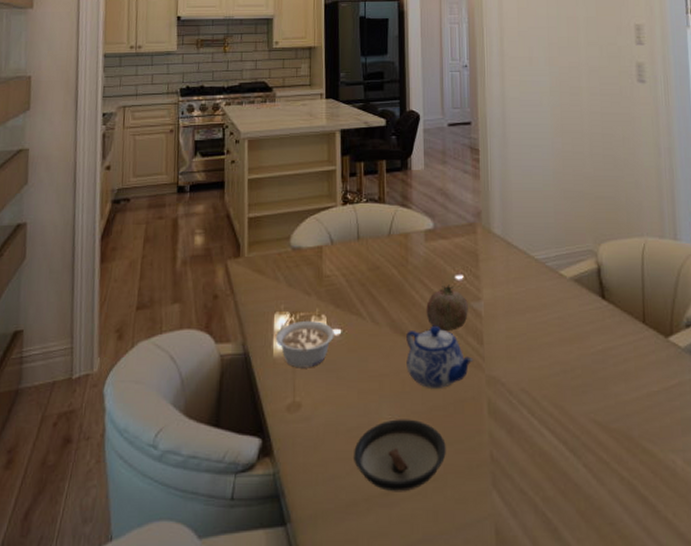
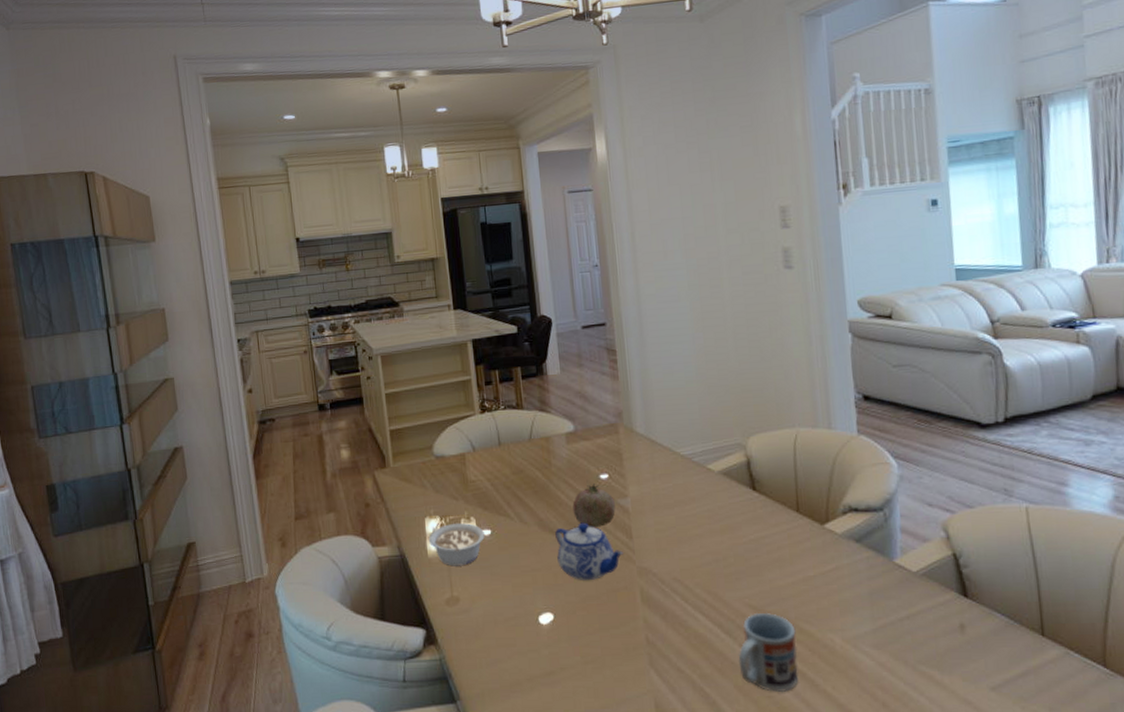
saucer: present [354,419,446,492] -> none [513,608,603,673]
cup: none [581,429,640,520] -> present [738,612,799,693]

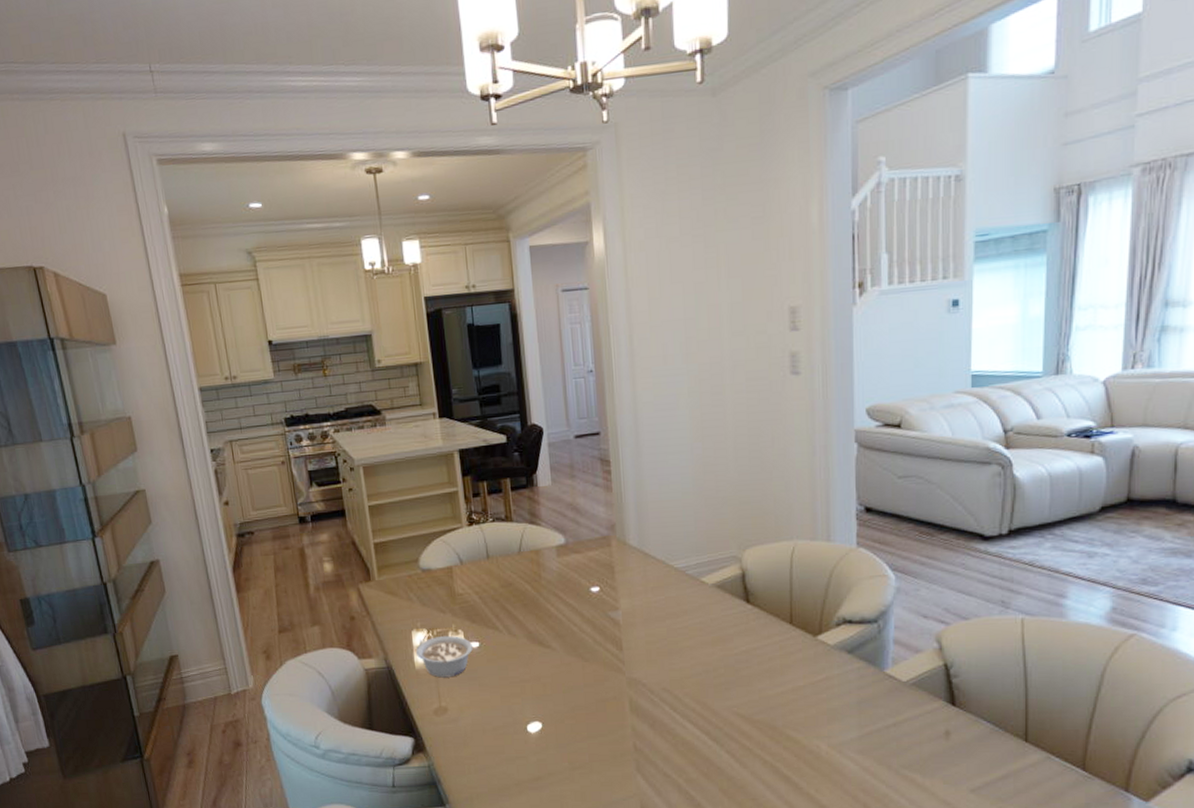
teapot: present [555,523,623,580] -> none [544,636,613,691]
fruit: present [572,484,616,527] -> none [562,596,606,640]
cup: present [738,612,799,693] -> none [724,720,783,796]

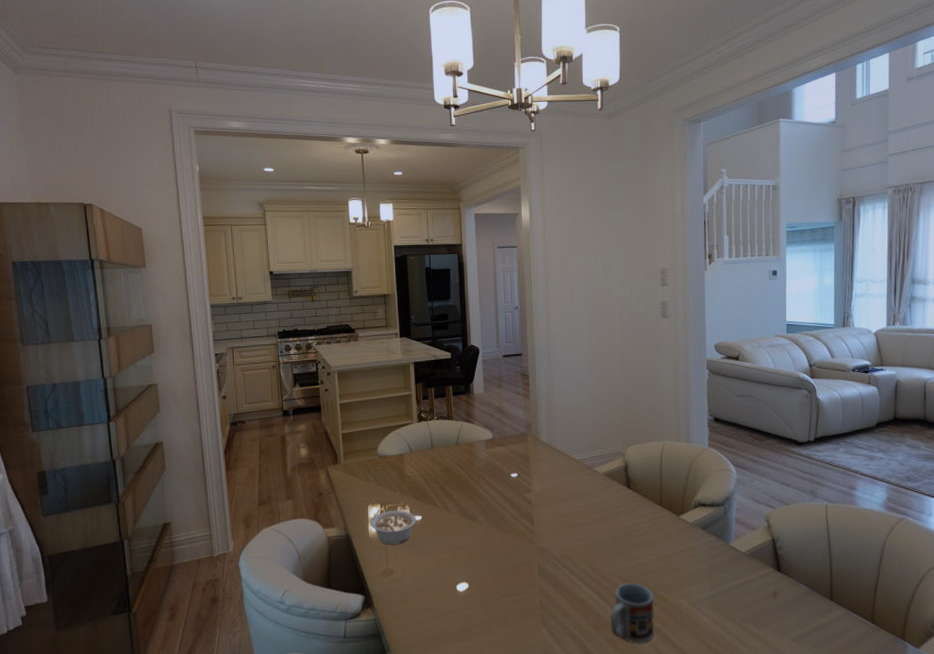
cup: none [724,720,783,796] -> present [610,582,655,644]

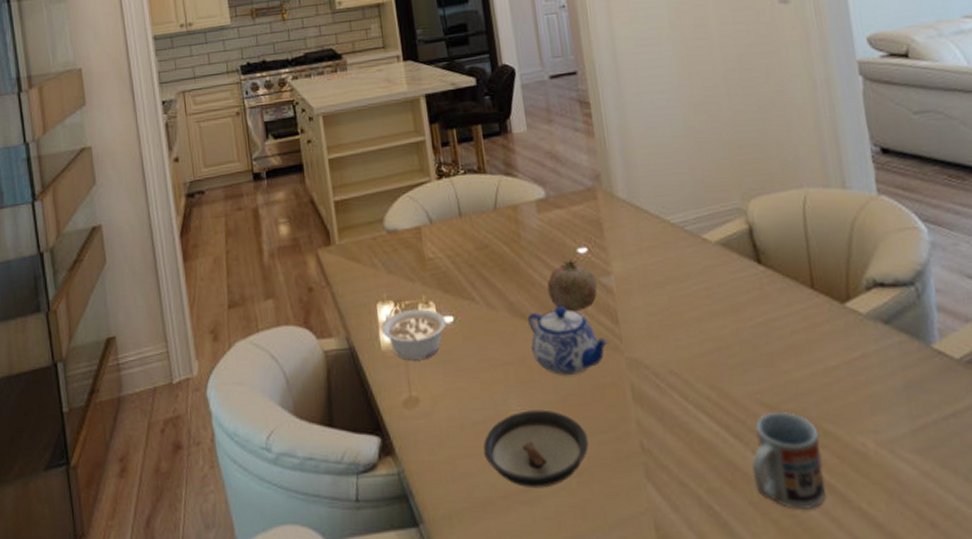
saucer: none [435,579,506,630] -> present [483,409,589,489]
teapot: none [473,512,526,557] -> present [528,307,609,375]
fruit: none [488,481,522,515] -> present [547,259,598,311]

